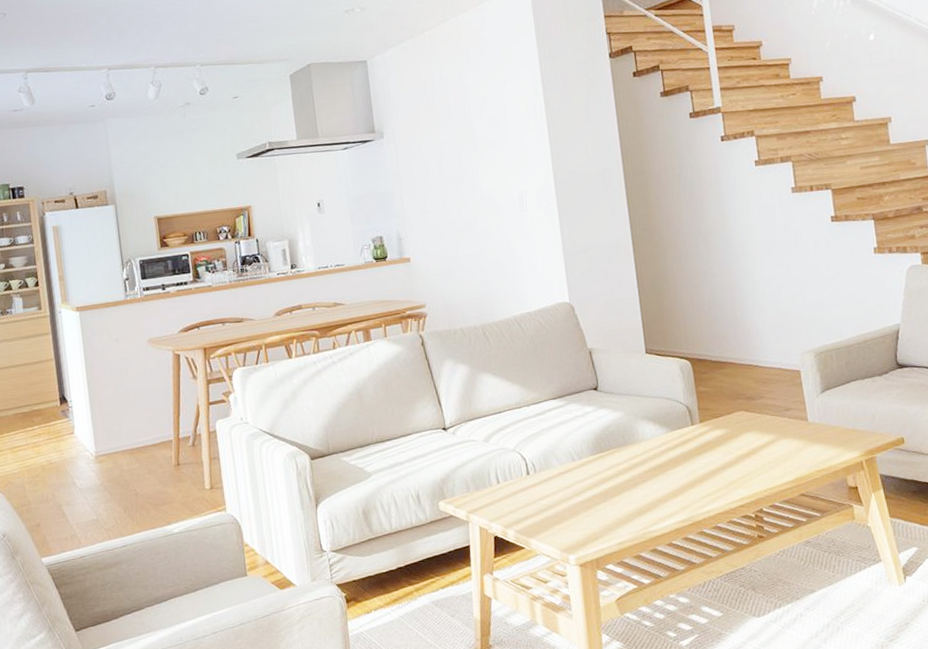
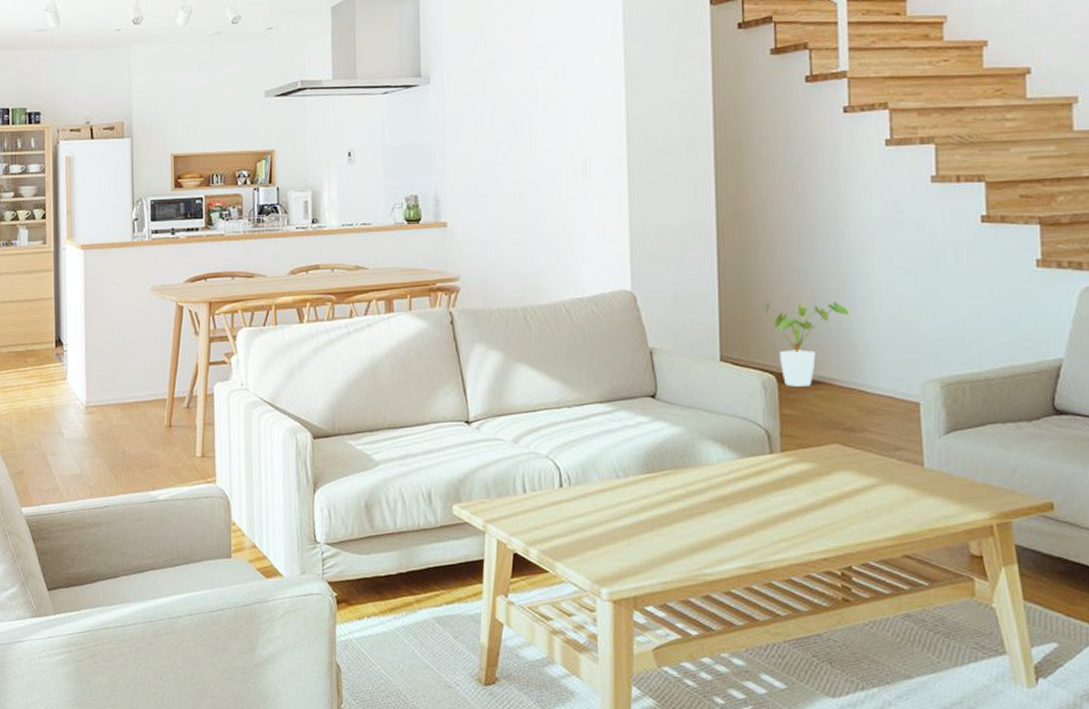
house plant: none [671,295,742,369] -> present [758,301,850,388]

